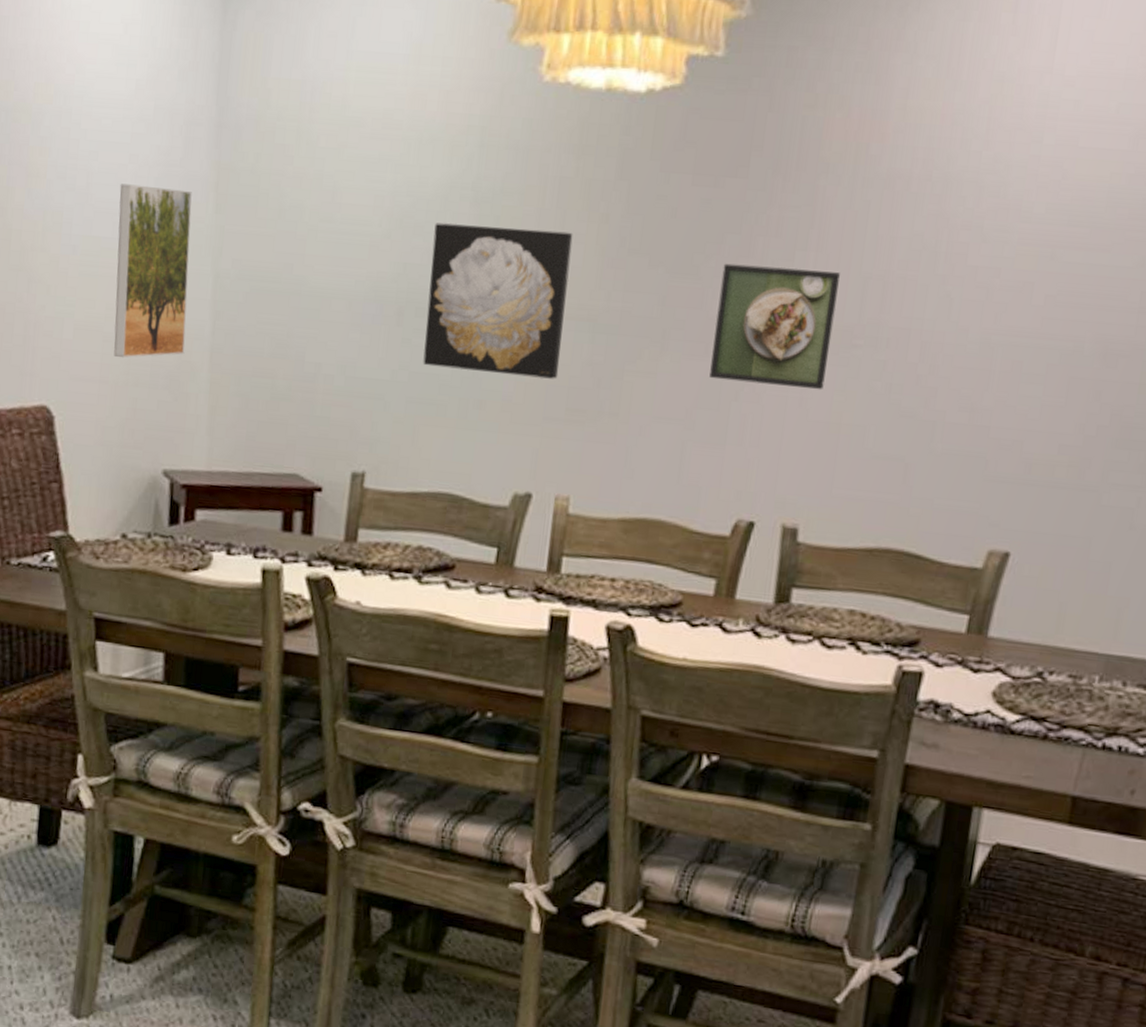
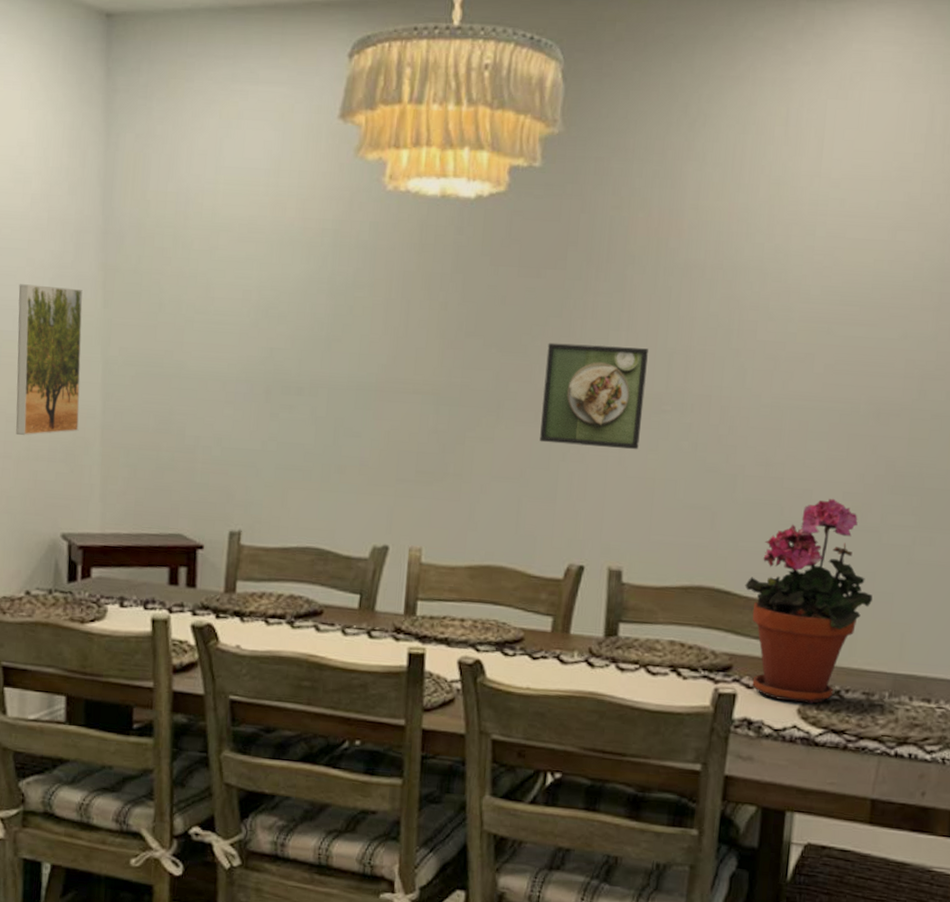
wall art: present [423,223,573,379] -> none [289,312,417,446]
potted plant: none [939,451,1087,686] -> present [745,498,873,704]

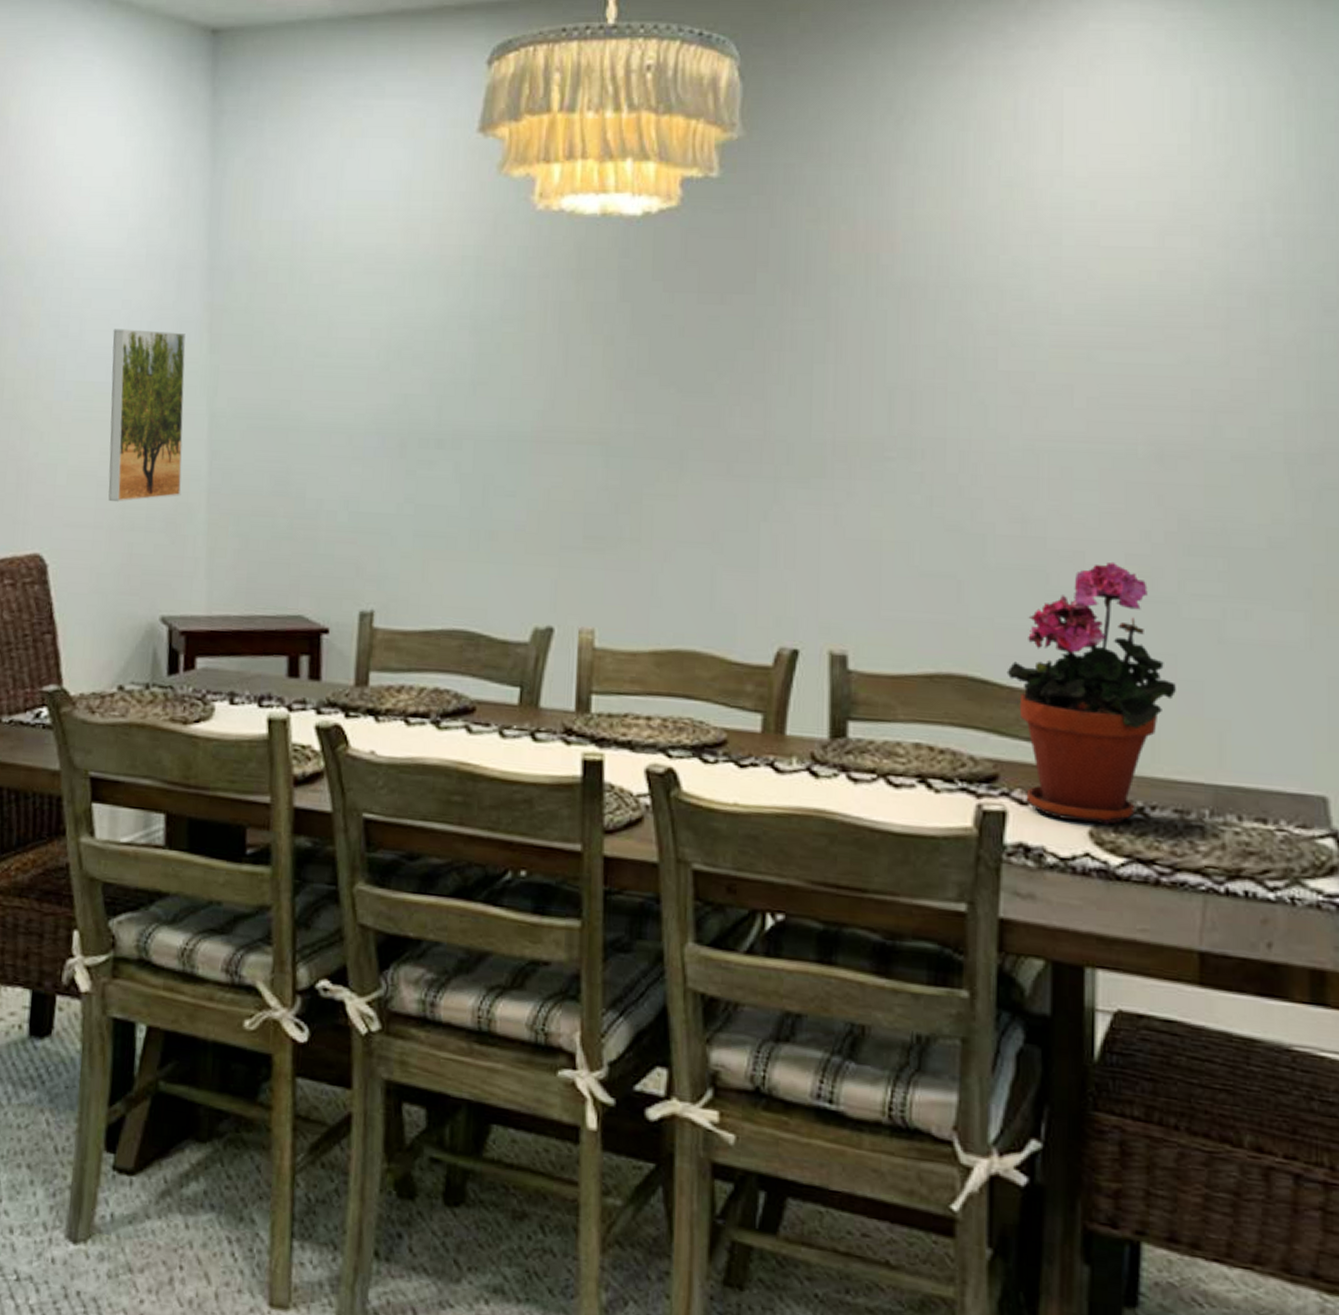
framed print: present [540,342,648,450] -> none [734,380,863,506]

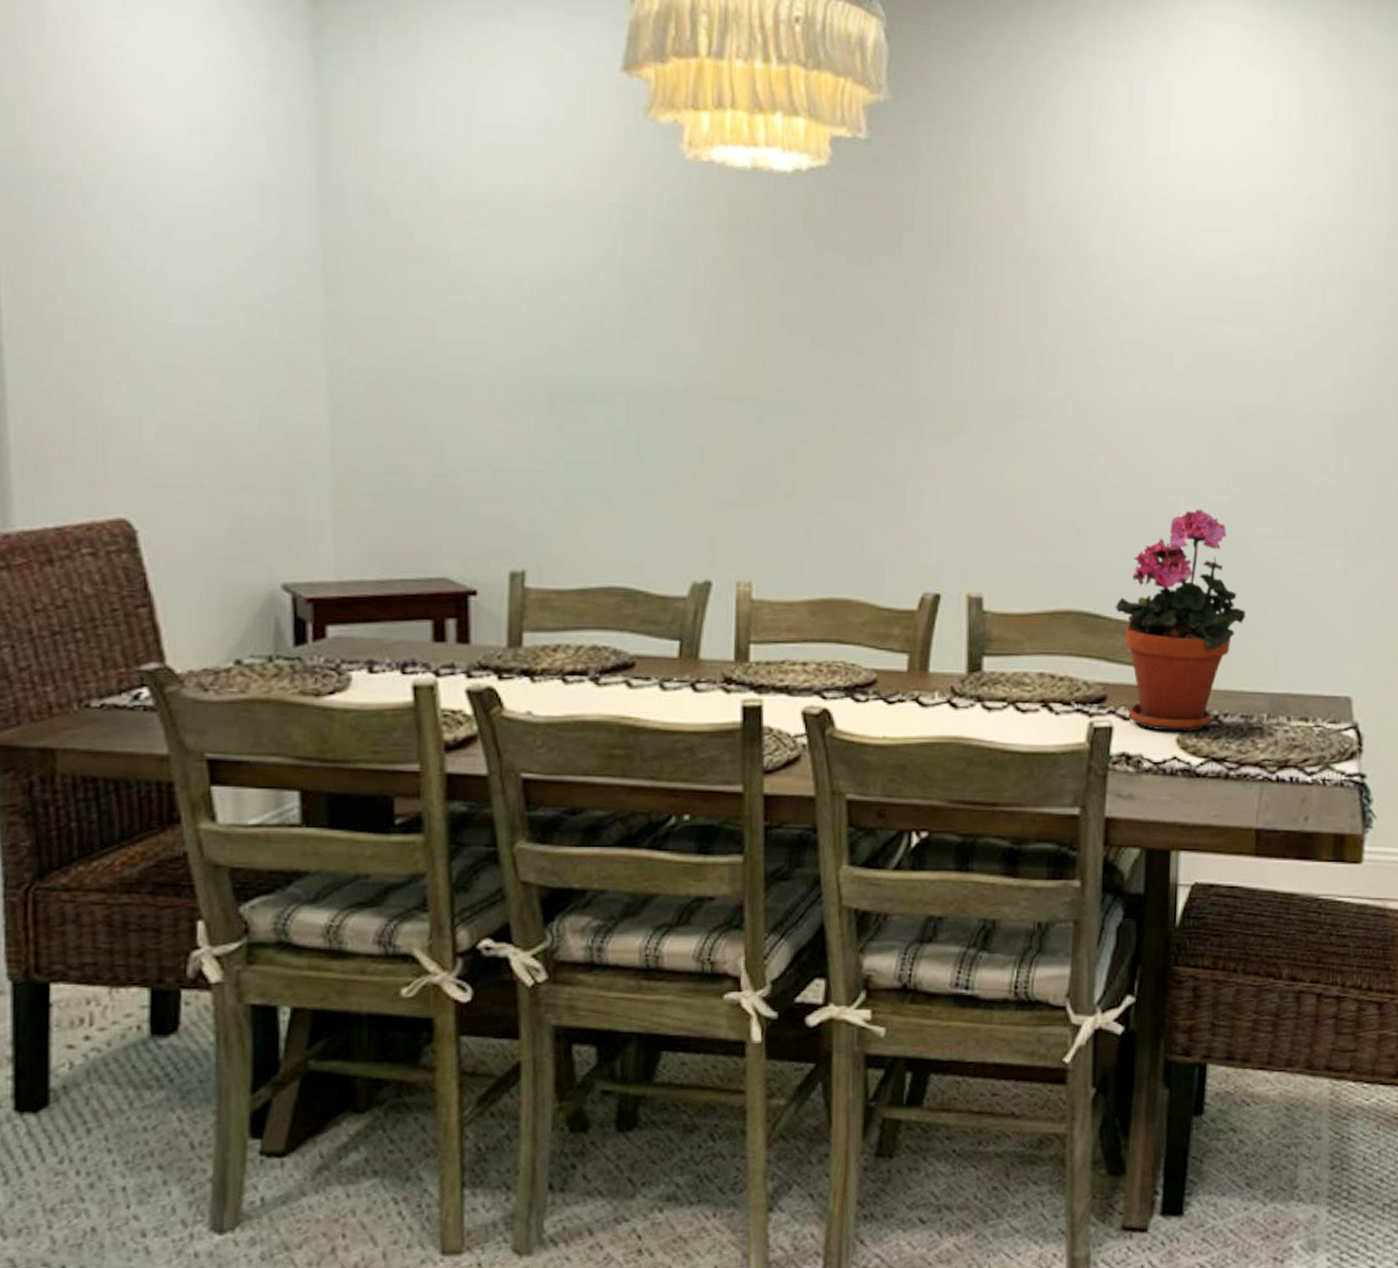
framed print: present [108,329,186,503] -> none [203,264,299,460]

